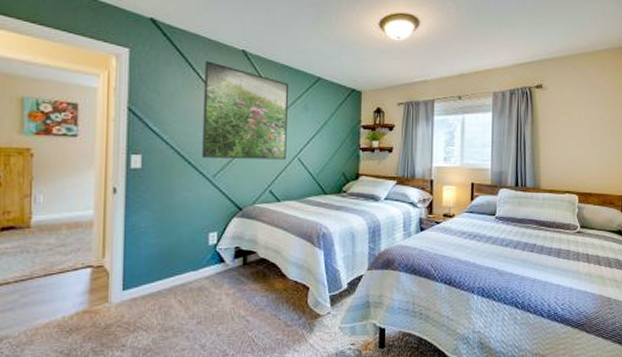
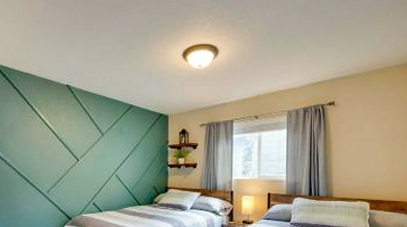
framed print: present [202,61,288,160] -> none [37,96,106,177]

